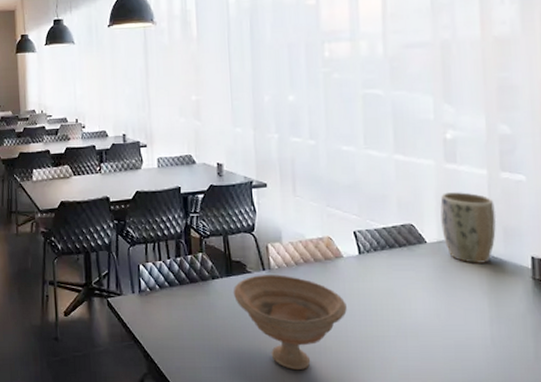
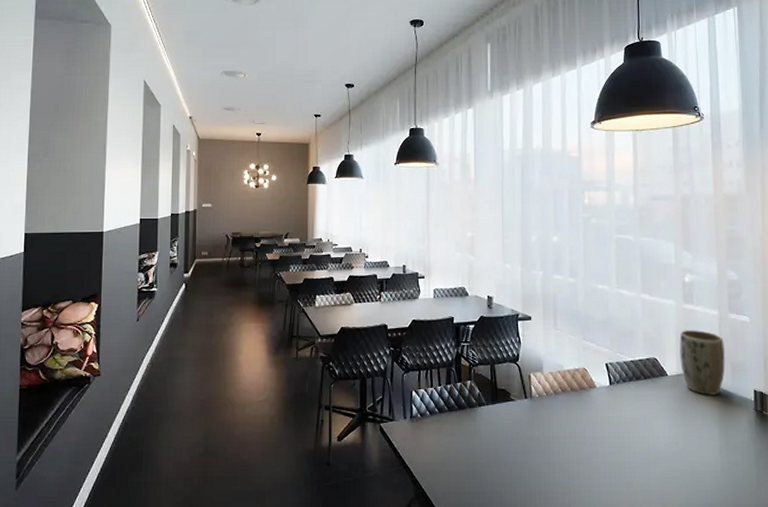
bowl: present [233,275,347,371] -> none [497,403,598,496]

